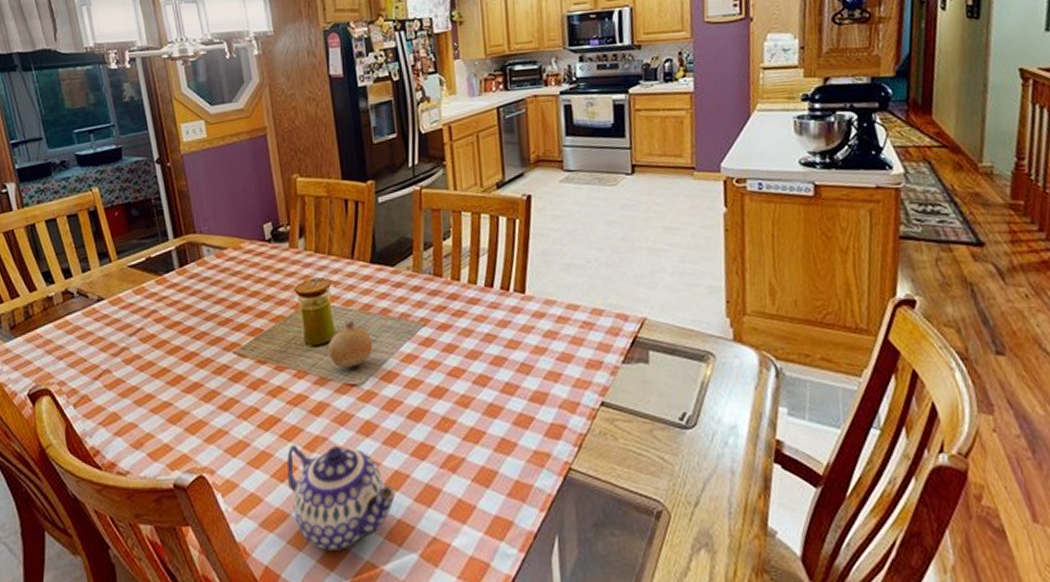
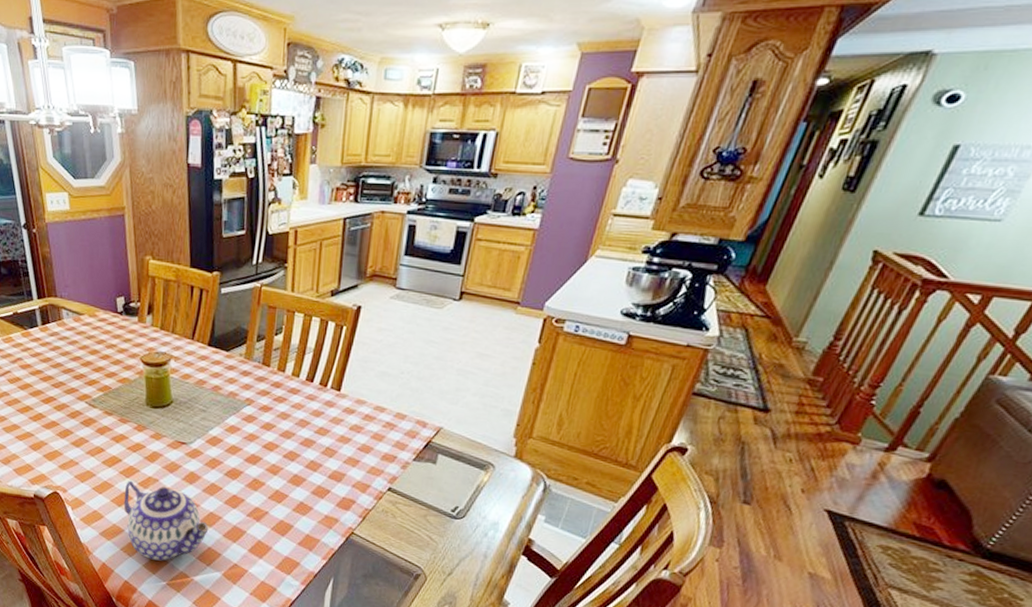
fruit: present [327,320,373,368] -> none [164,391,203,430]

